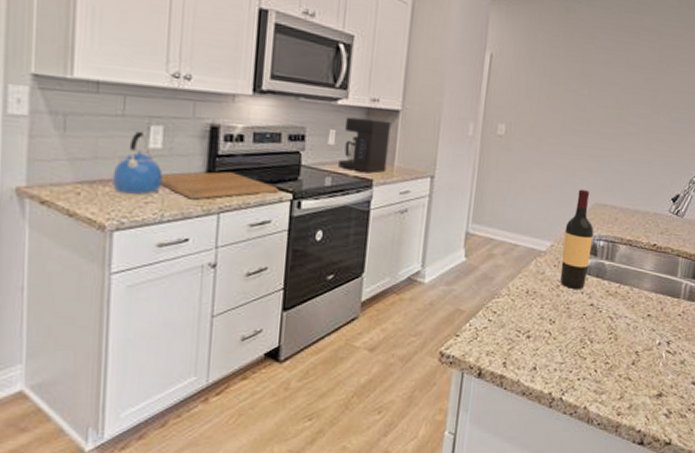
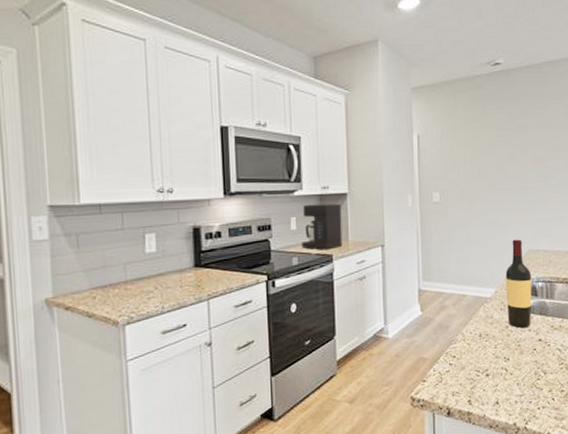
kettle: present [112,131,163,195] -> none [119,239,160,293]
chopping board: present [160,171,280,200] -> none [158,264,256,291]

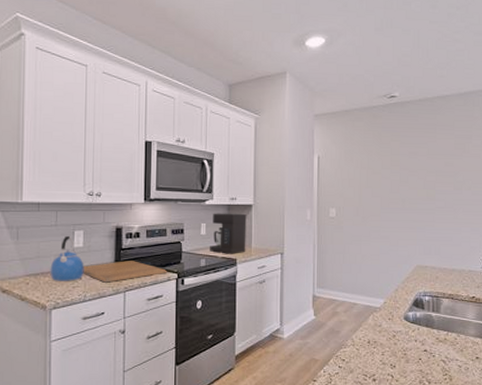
kettle: none [119,239,160,293] -> present [50,235,84,281]
chopping board: none [158,264,256,291] -> present [83,261,168,283]
wine bottle: present [505,239,532,328] -> none [394,255,419,338]

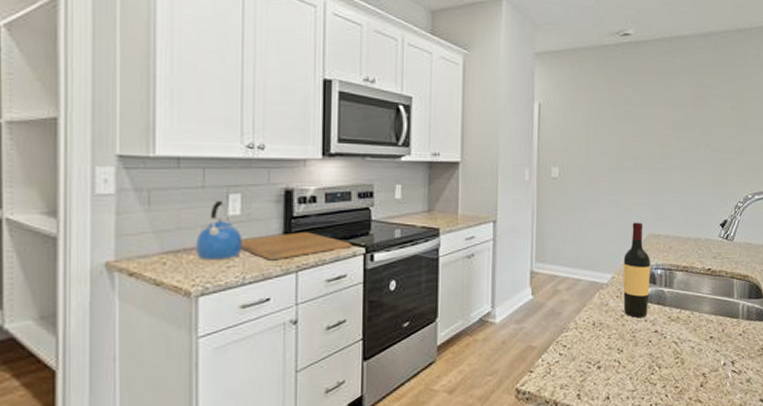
coffee maker: present [210,213,247,254] -> none [406,172,452,223]
wine bottle: none [394,255,419,338] -> present [623,222,651,317]

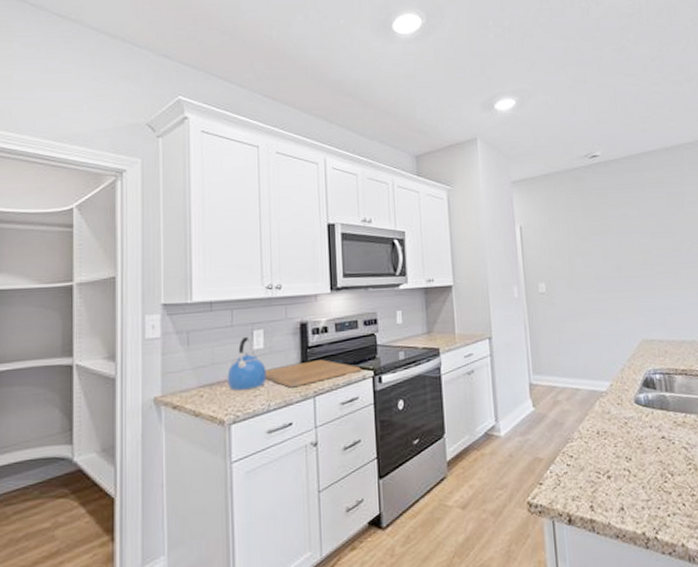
wine bottle: present [623,222,651,317] -> none [619,329,652,424]

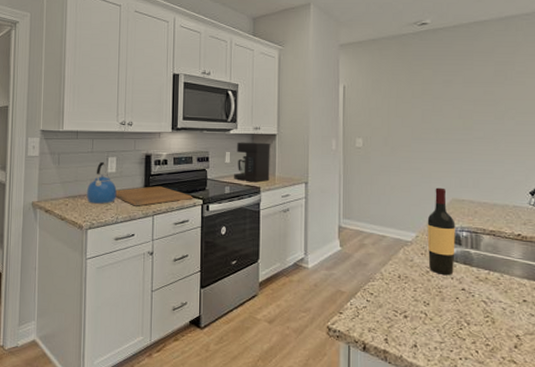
coffee maker: none [408,296,449,344] -> present [234,142,270,183]
wine bottle: none [619,329,652,424] -> present [427,187,456,275]

